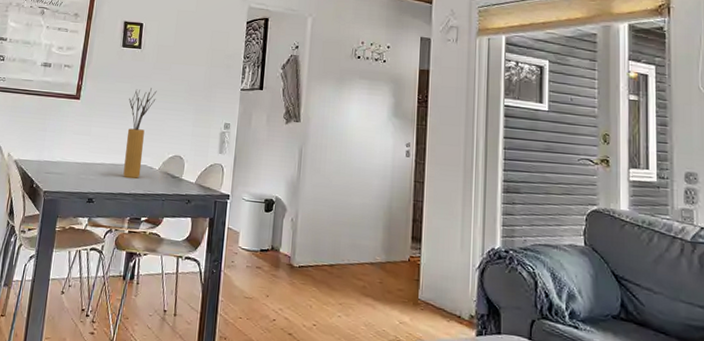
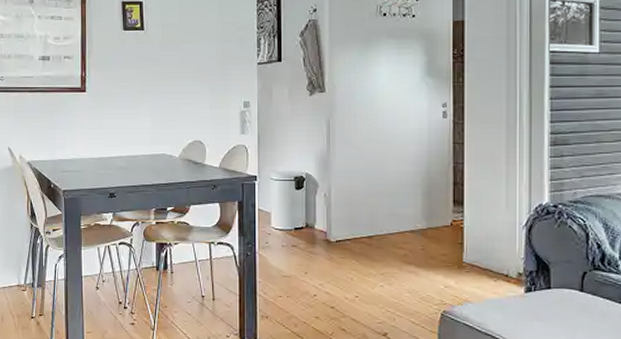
vase: present [123,88,157,179] -> none [138,72,167,170]

